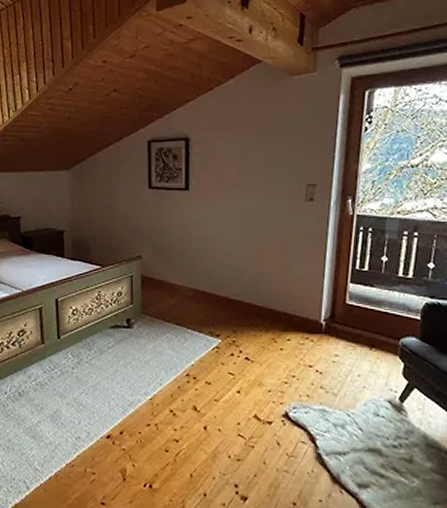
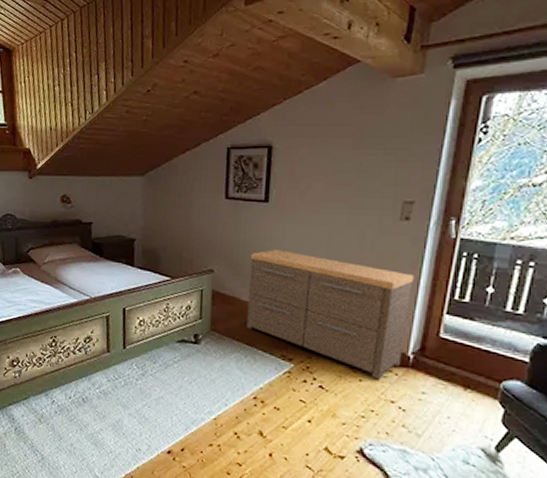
dresser: none [175,234,321,347] -> present [246,250,414,380]

